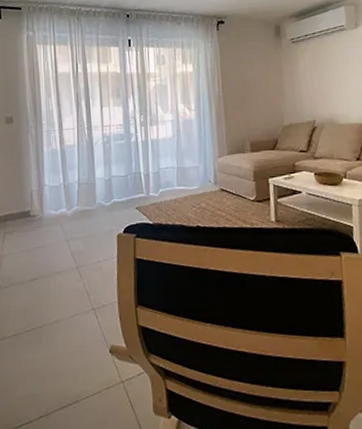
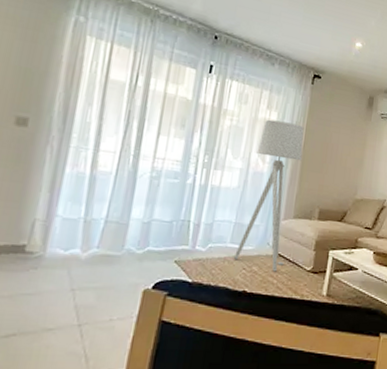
floor lamp: none [182,69,229,206] -> present [234,119,304,272]

